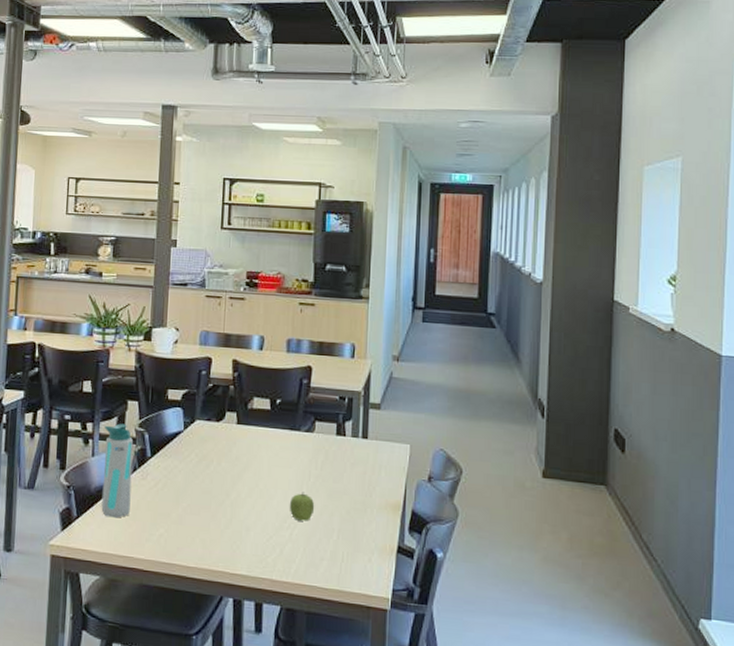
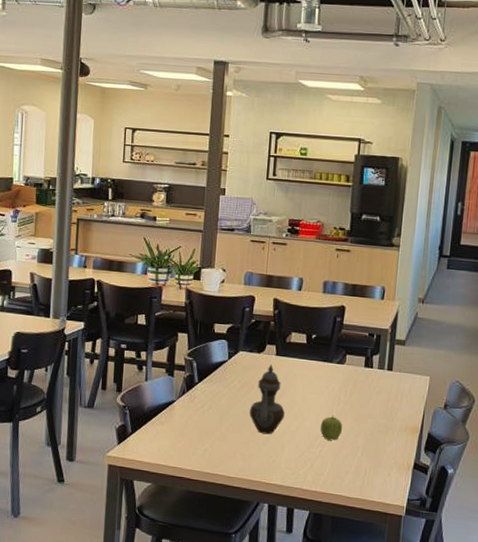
water bottle: present [101,423,134,518] -> none [153,352,183,434]
teapot: none [209,433,249,516] -> present [249,364,285,435]

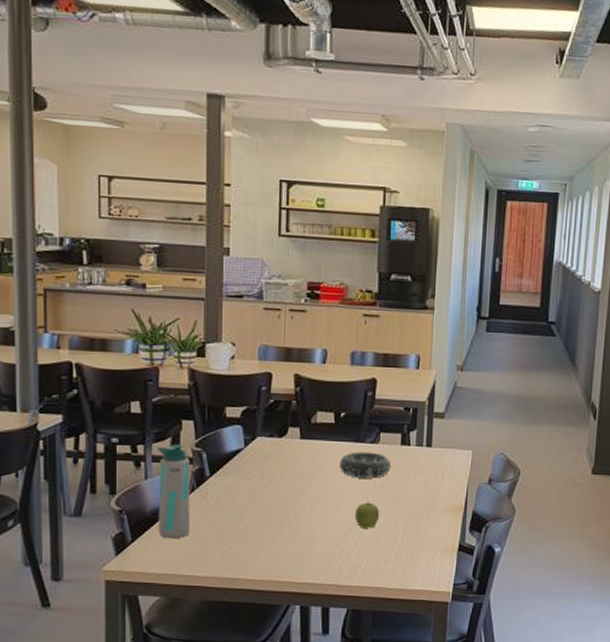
water bottle: none [153,352,183,434] -> present [158,444,191,539]
teapot: present [249,364,285,435] -> none [273,448,314,529]
decorative bowl: none [309,370,355,396] -> present [340,451,392,479]

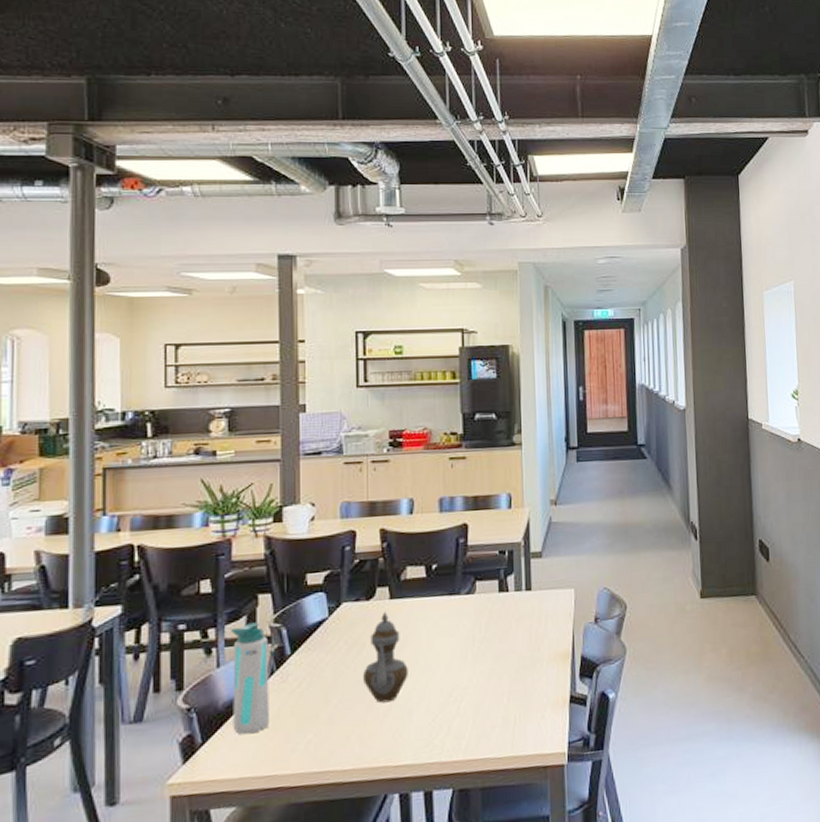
teapot: none [273,448,314,529] -> present [363,611,408,703]
decorative bowl: present [340,451,392,479] -> none [434,604,490,636]
fruit: present [354,501,380,528] -> none [454,659,482,692]

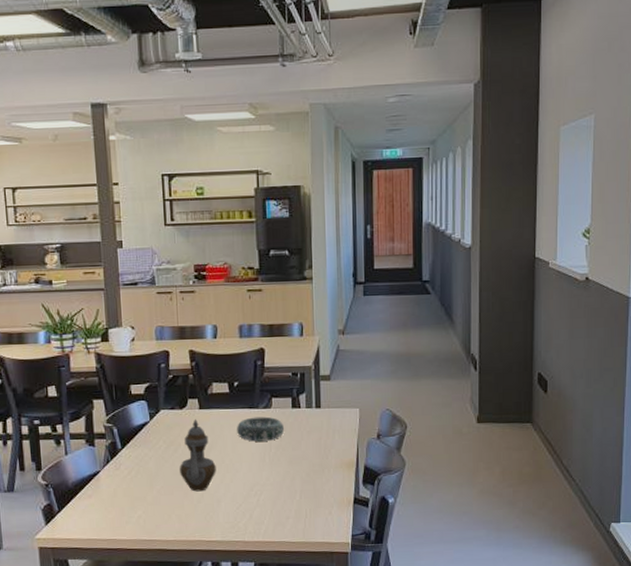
water bottle: present [231,622,269,735] -> none [74,421,108,507]
decorative bowl: none [434,604,490,636] -> present [237,416,285,442]

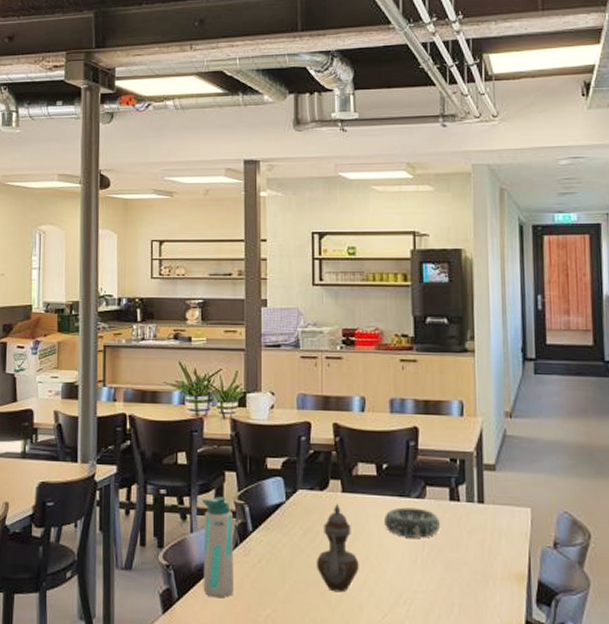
water bottle: none [74,421,108,507] -> present [202,496,234,598]

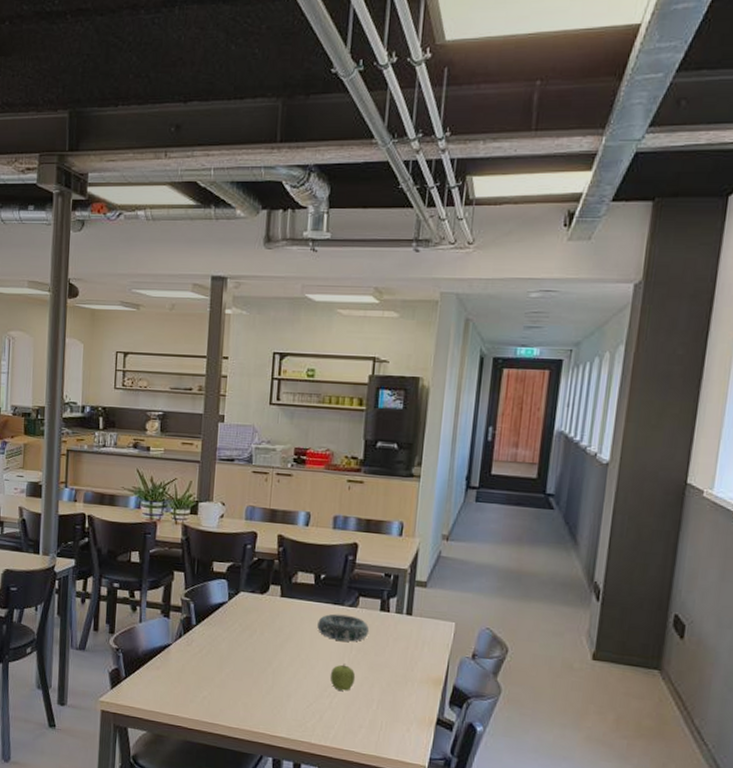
water bottle: present [202,496,234,598] -> none [148,592,179,680]
teapot: present [317,503,359,593] -> none [252,606,291,683]
fruit: none [403,564,432,596] -> present [329,663,356,691]

